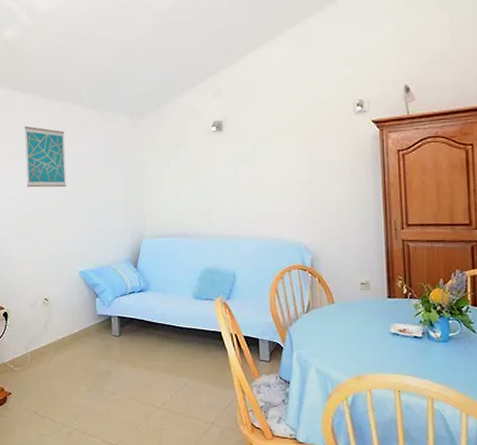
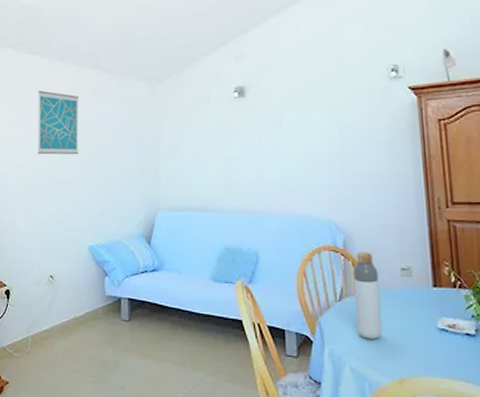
bottle: none [319,269,343,344] -> present [353,251,382,339]

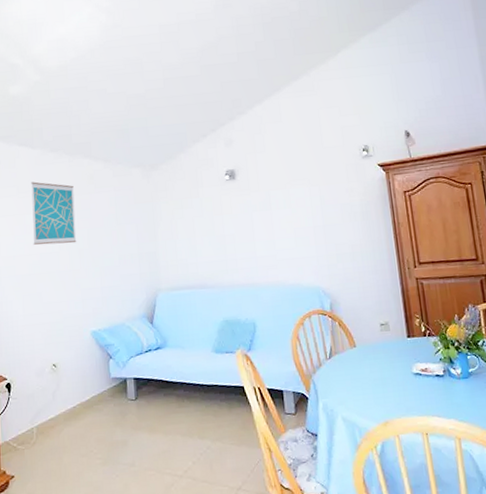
bottle: present [353,251,382,339] -> none [339,312,368,390]

